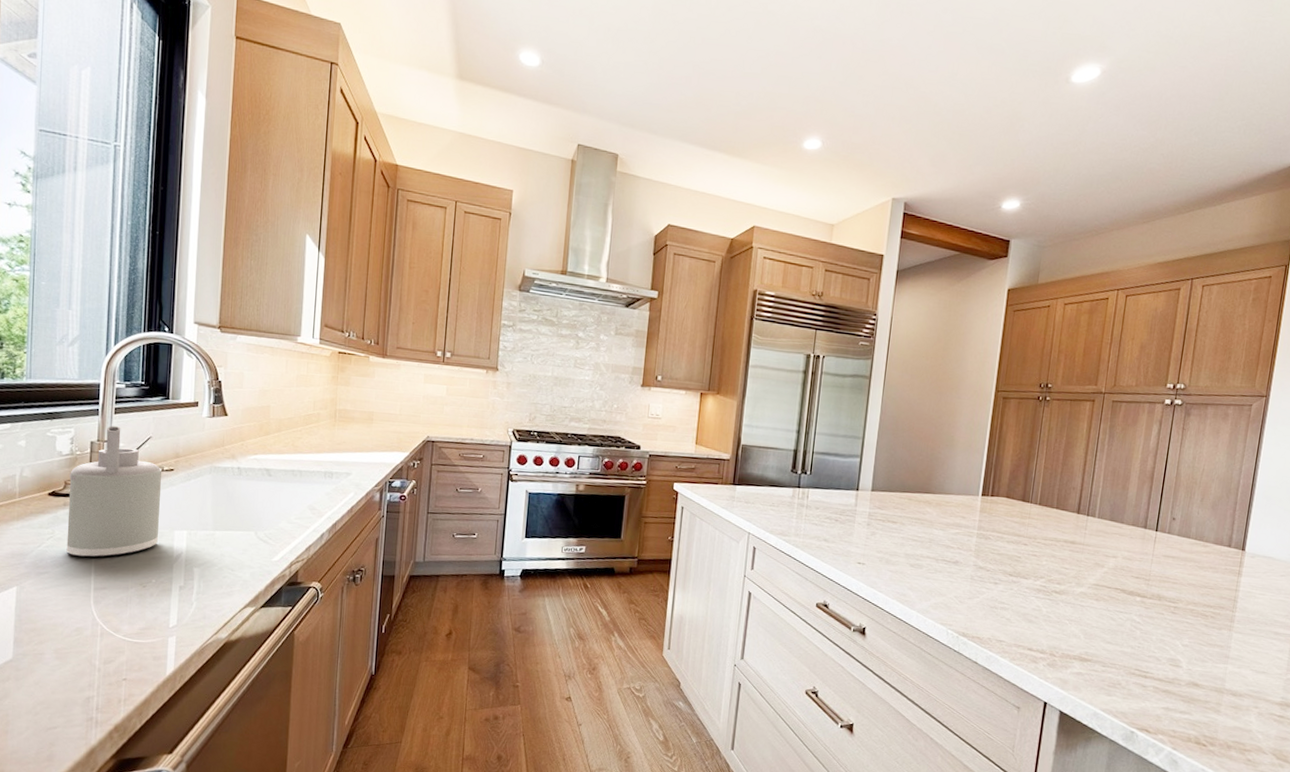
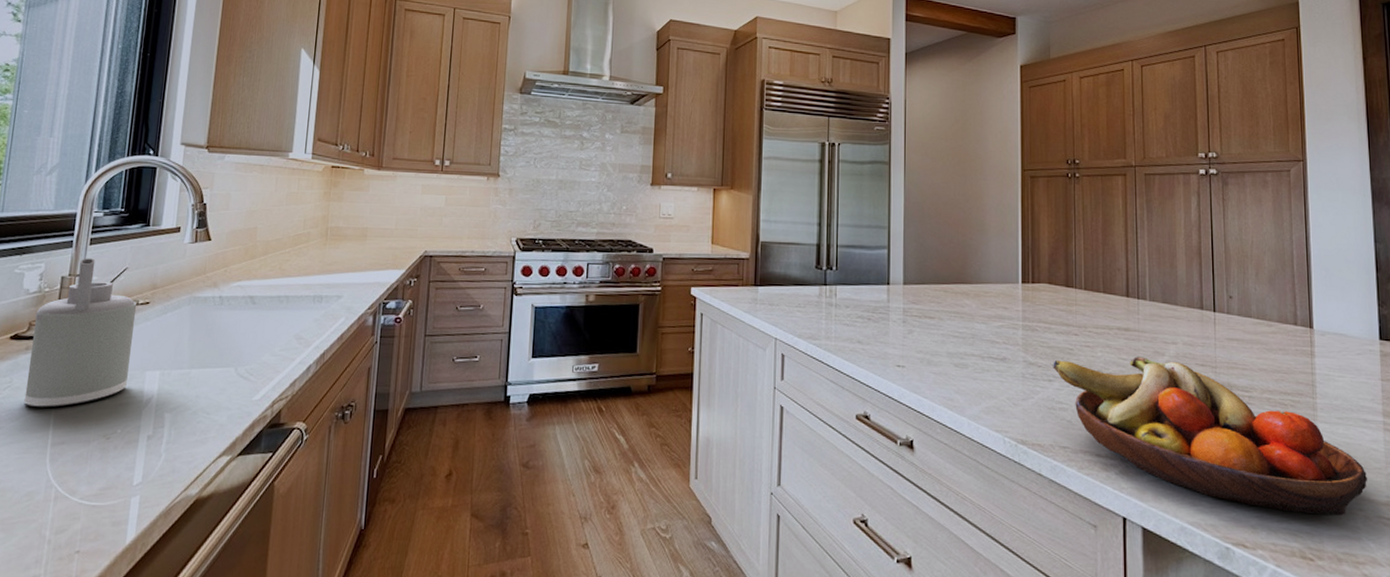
fruit bowl: none [1000,565,1268,711] -> present [1053,357,1368,516]

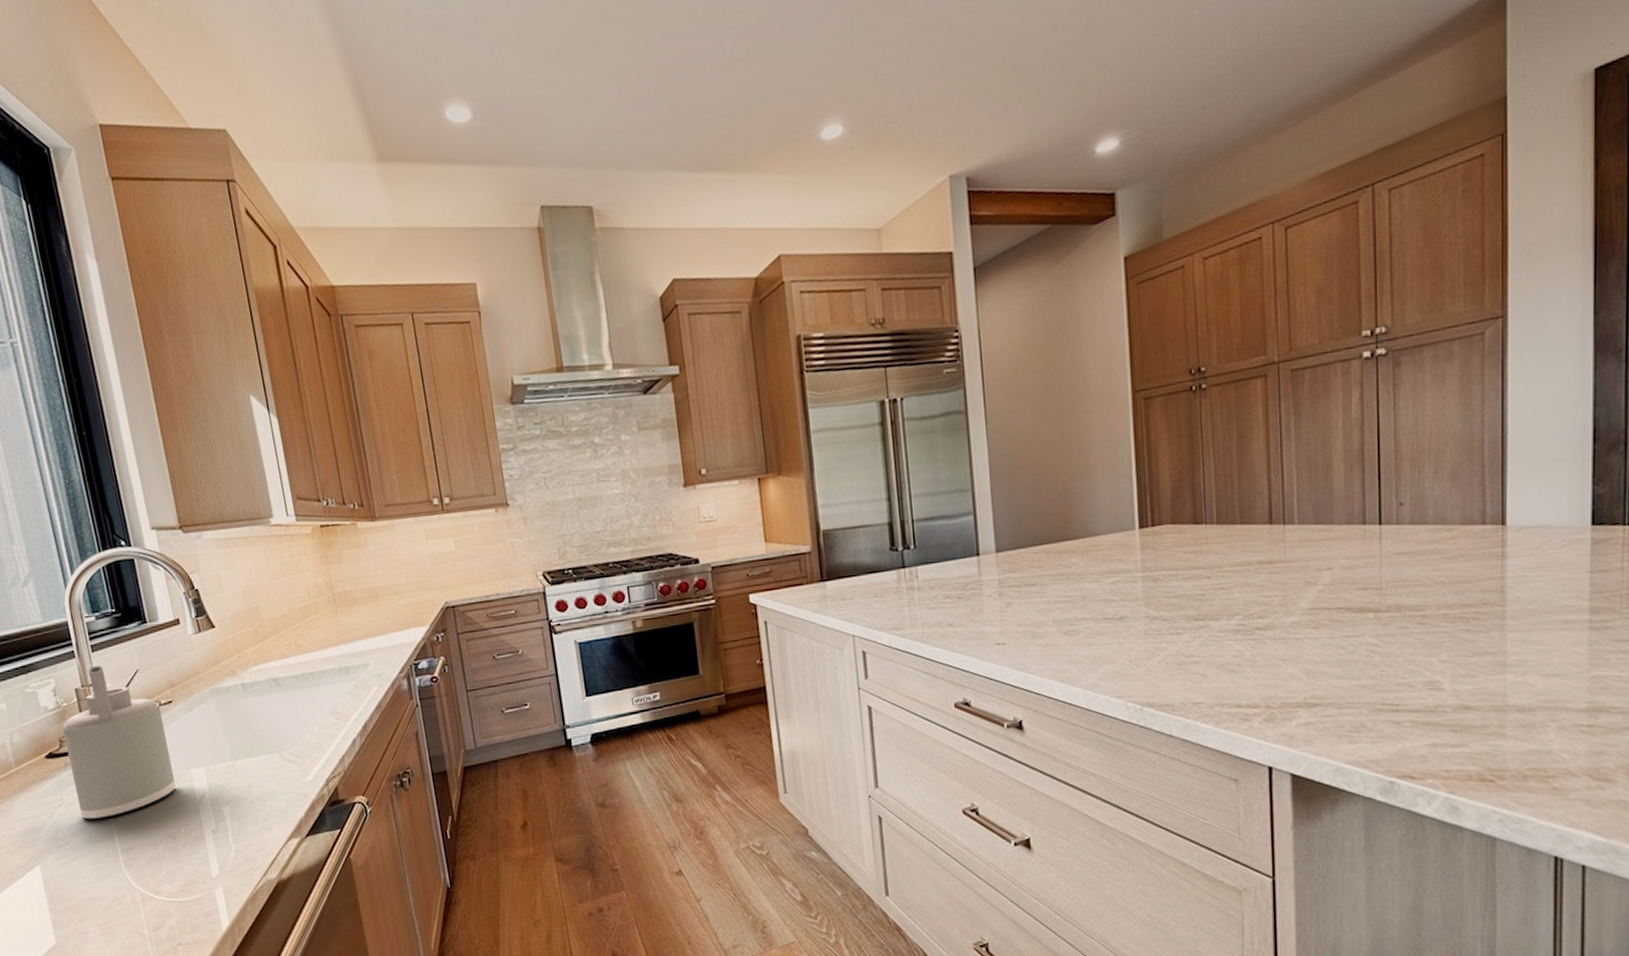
fruit bowl: present [1053,357,1368,516] -> none [1181,590,1566,735]

